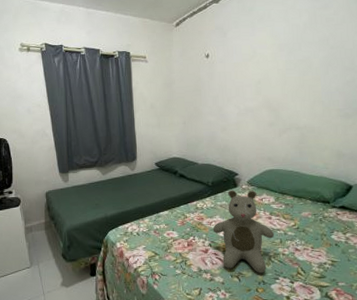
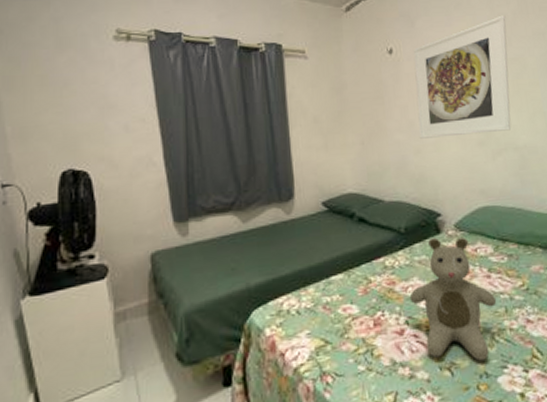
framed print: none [224,26,298,120] -> present [413,15,512,139]

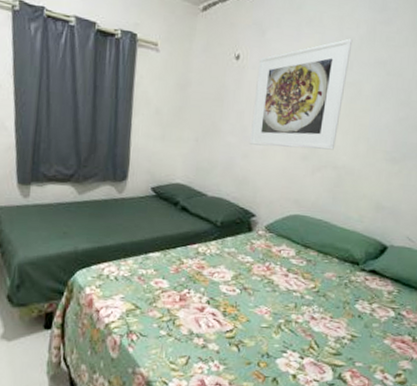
teddy bear: present [409,237,497,361] -> none [214,234,289,343]

